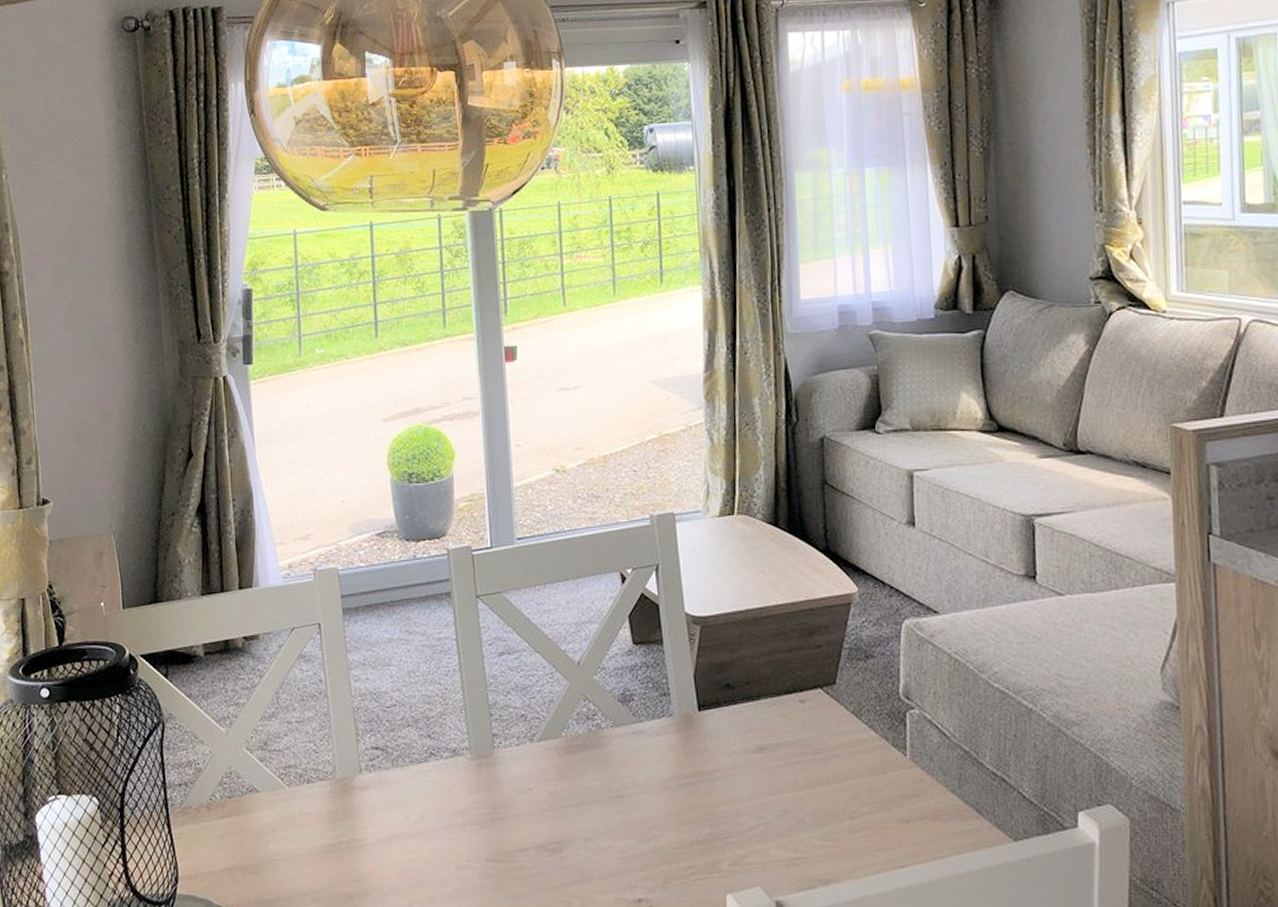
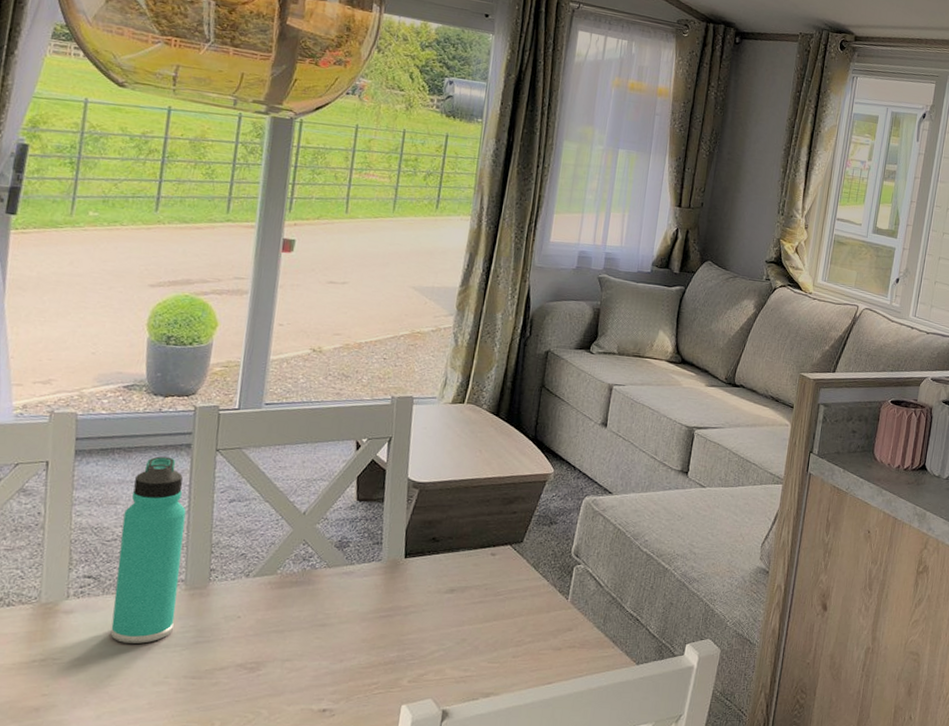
thermos bottle: none [398,609,466,822] -> present [110,456,186,644]

